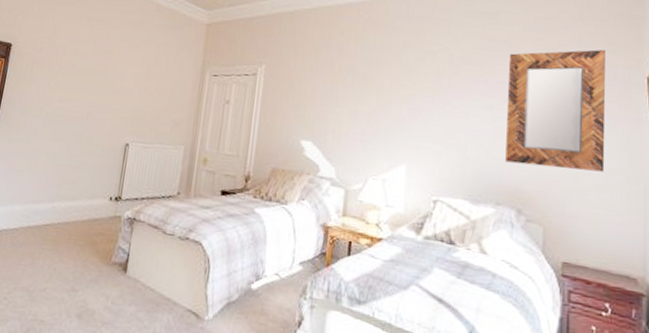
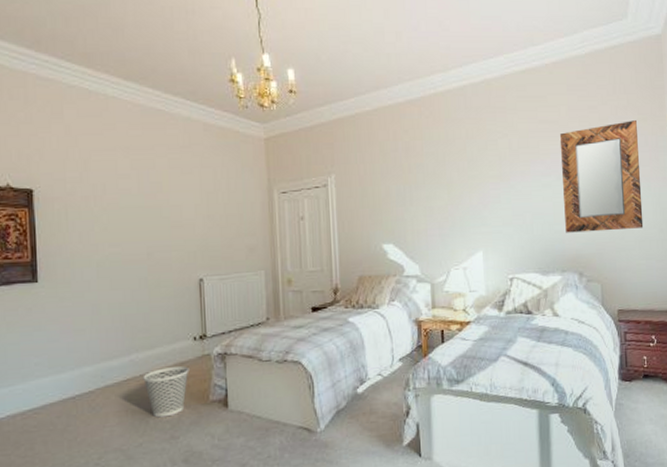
wastebasket: none [59,220,101,269] -> present [143,366,190,418]

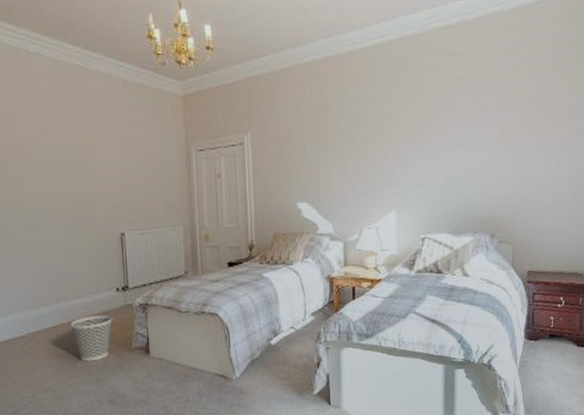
home mirror: present [559,120,644,233] -> none [477,80,559,194]

